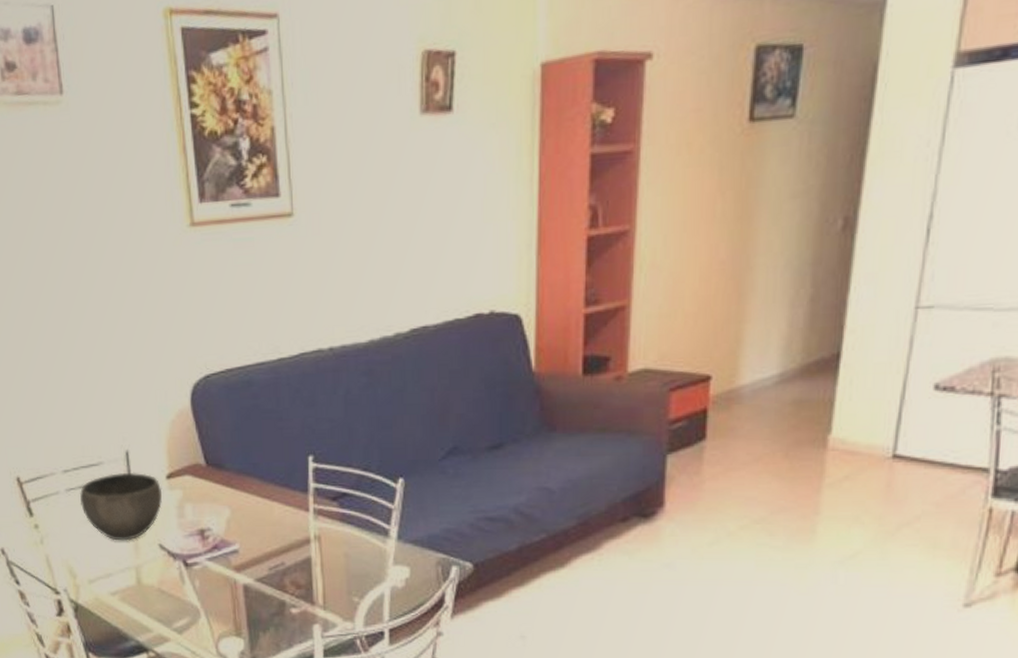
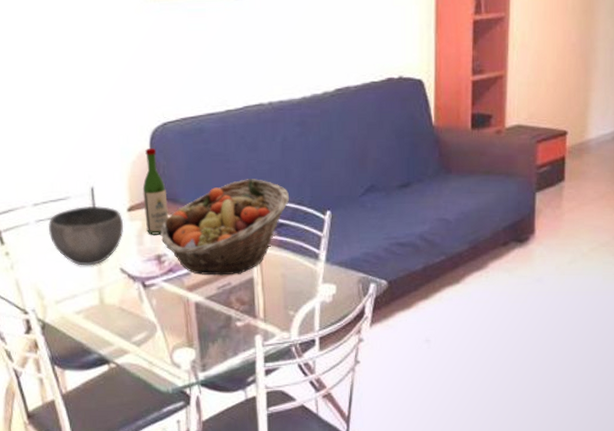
wine bottle: none [183,405,213,506] -> present [142,148,168,235]
fruit basket: none [203,440,354,554] -> present [160,179,290,276]

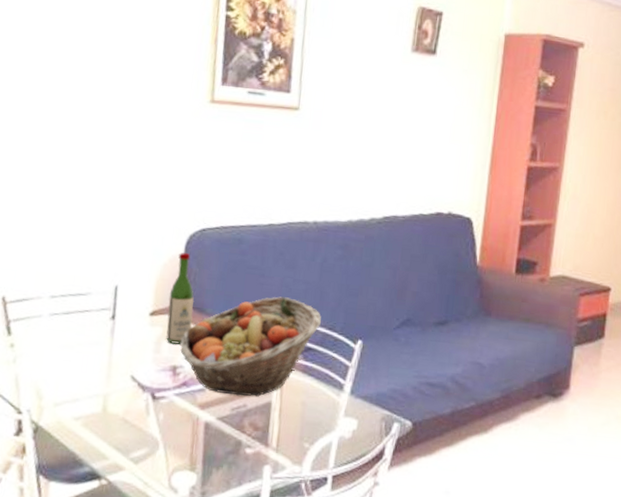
bowl: present [49,205,124,266] -> none [61,304,144,369]

